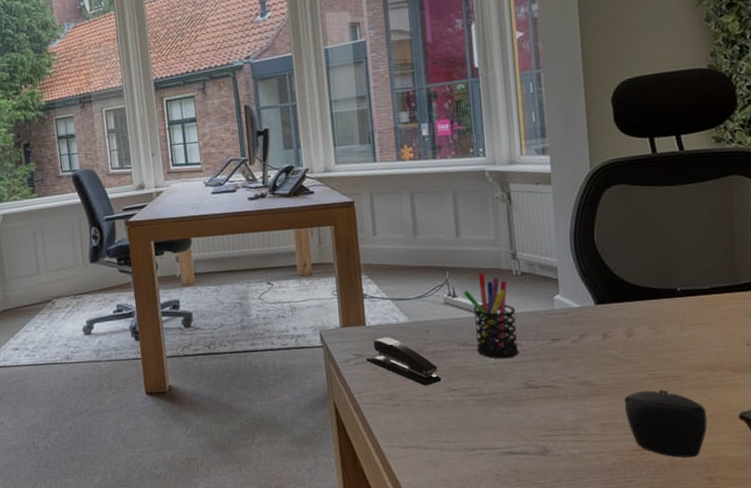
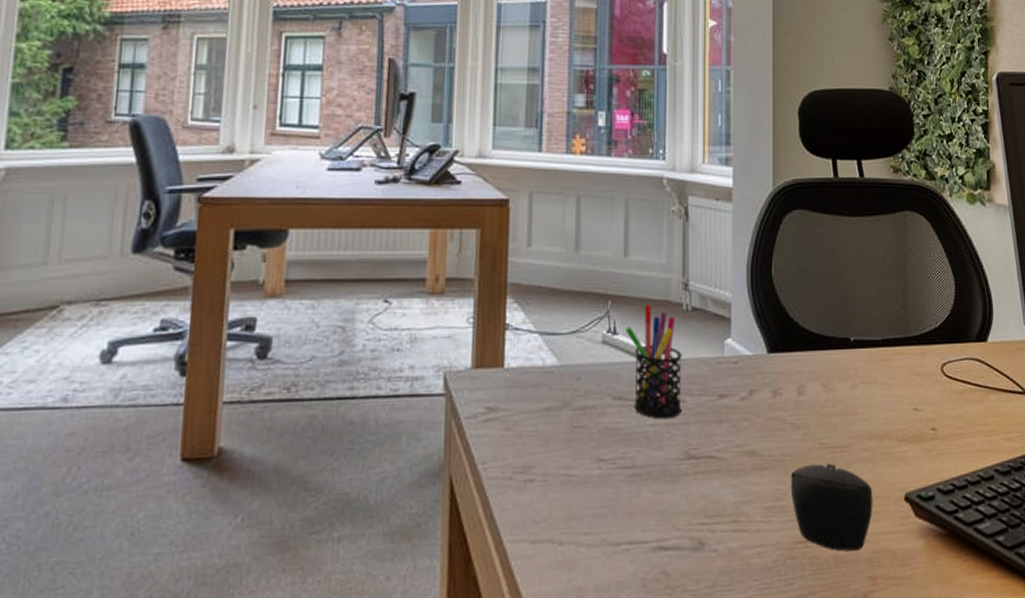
stapler: present [366,337,442,386] -> none [499,384,590,454]

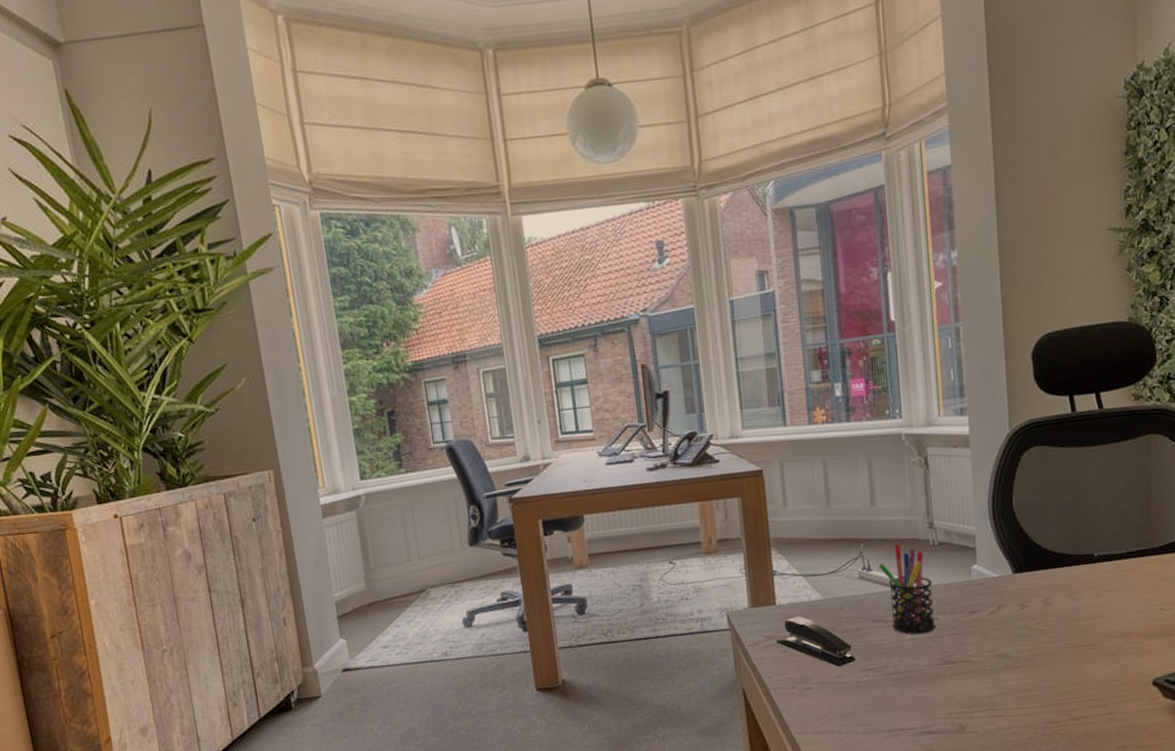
stapler: none [499,384,590,454] -> present [776,616,856,667]
computer mouse: present [790,463,873,551] -> none [1040,659,1121,728]

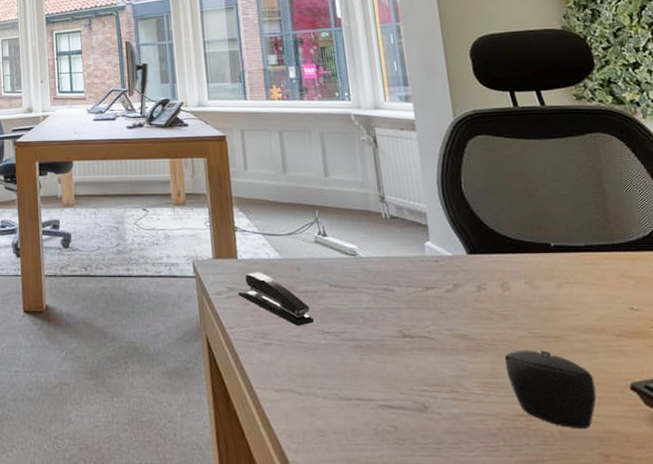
pen holder: present [878,543,936,635] -> none [333,213,392,304]
computer mouse: none [1040,659,1121,728] -> present [505,350,597,428]

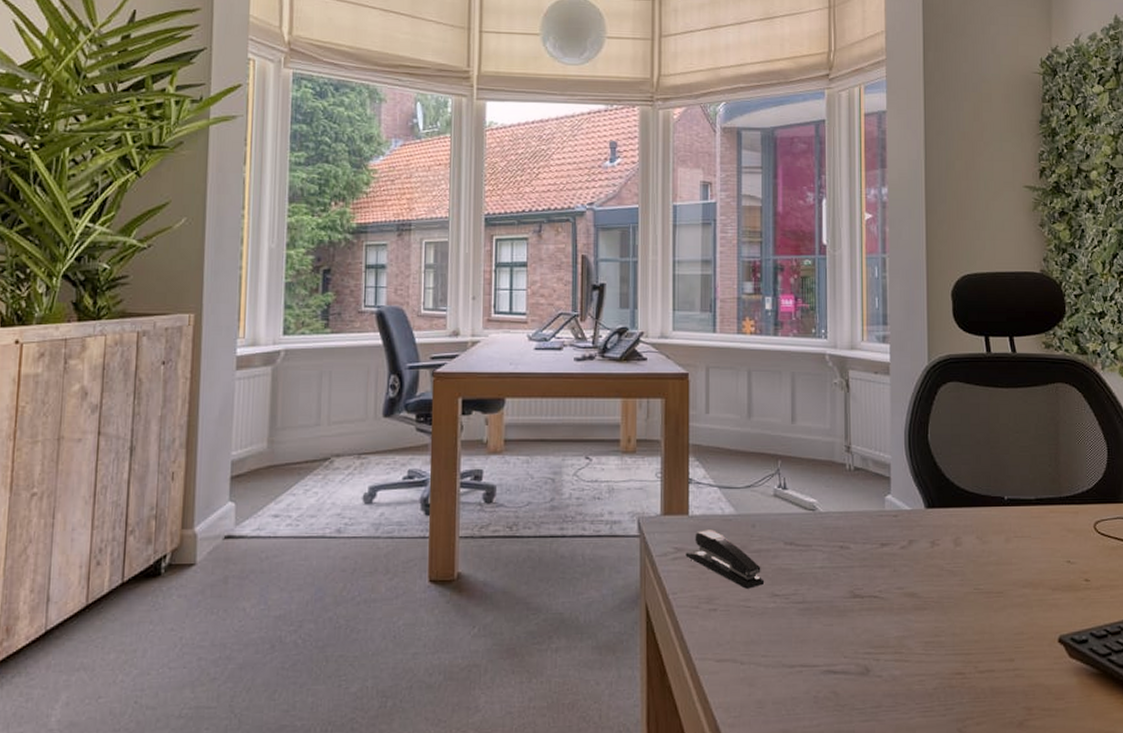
computer mouse: present [505,350,597,428] -> none [948,606,1028,684]

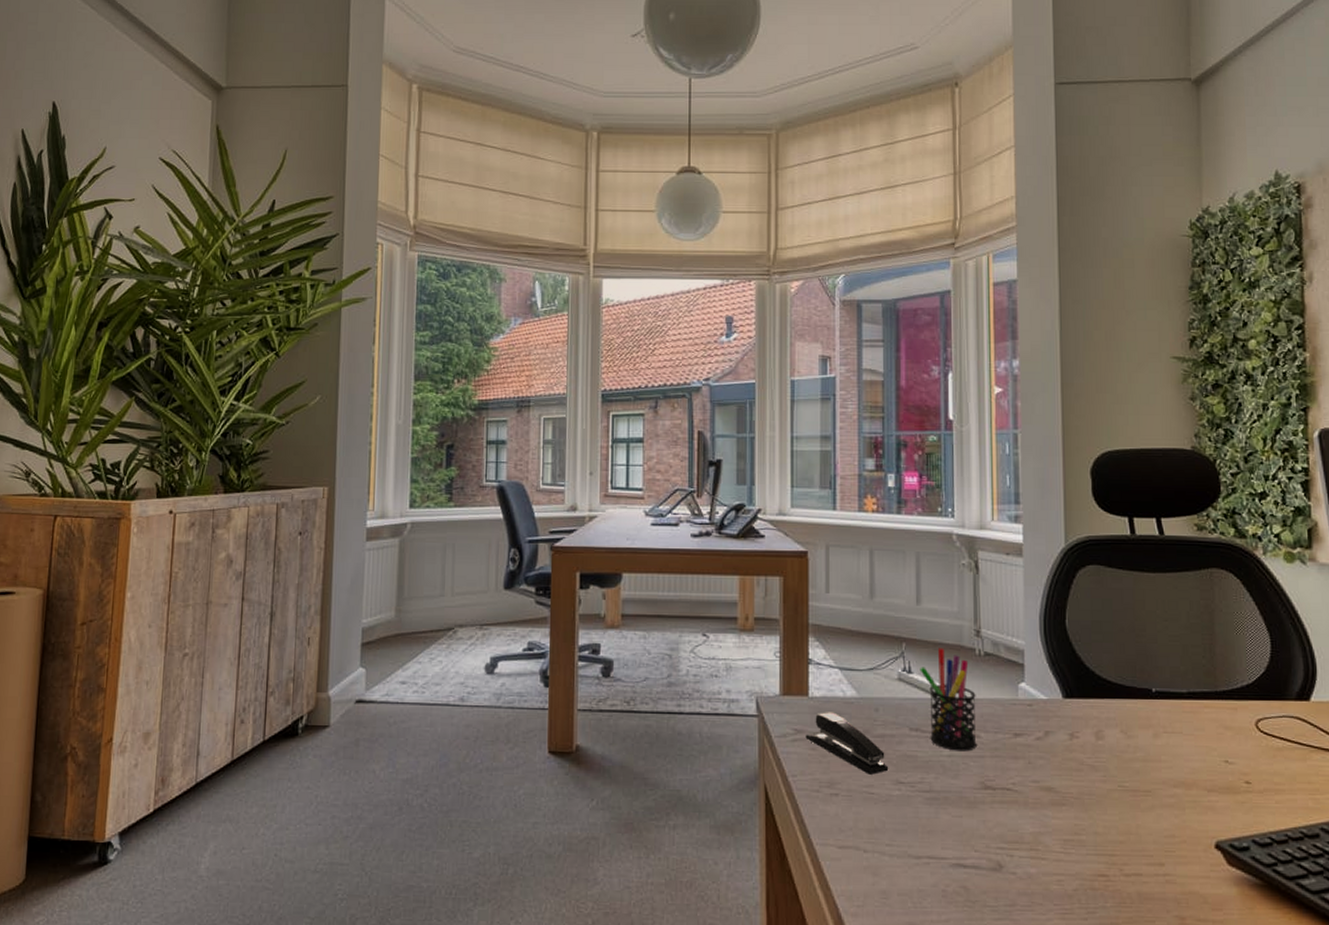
pen holder: none [794,464,847,563] -> present [920,648,977,751]

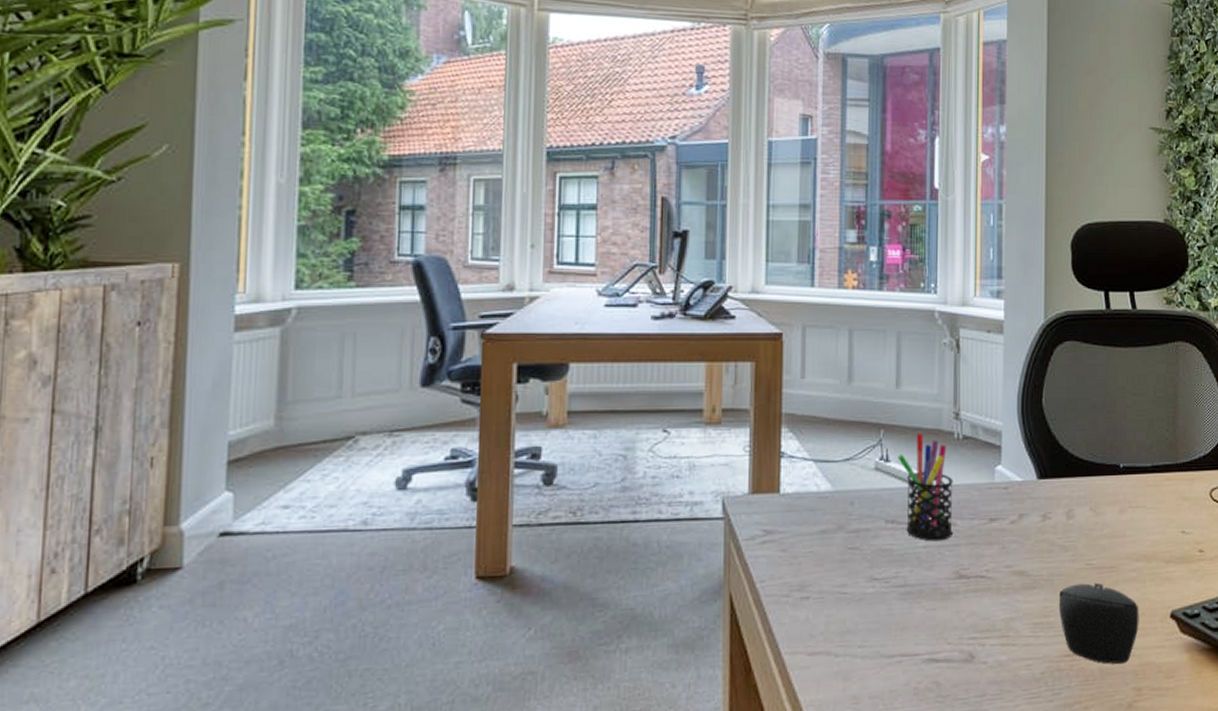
stapler: present [805,712,889,775] -> none [775,508,863,573]
computer mouse: none [1089,804,1180,889] -> present [1058,582,1139,664]

